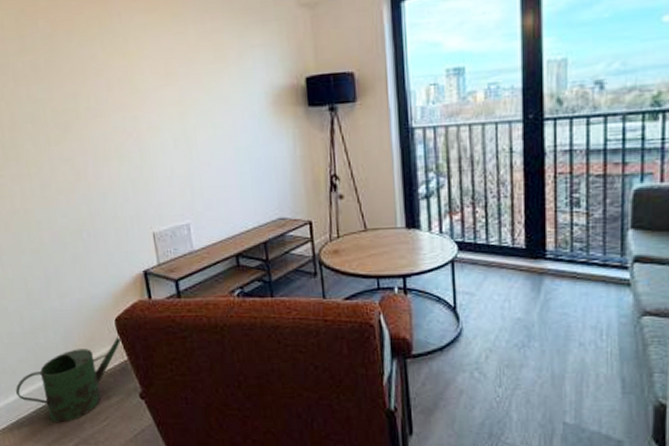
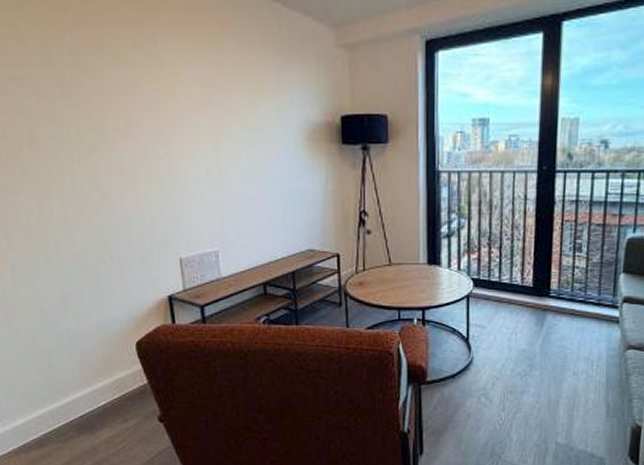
watering can: present [15,335,122,423] -> none [24,358,143,446]

